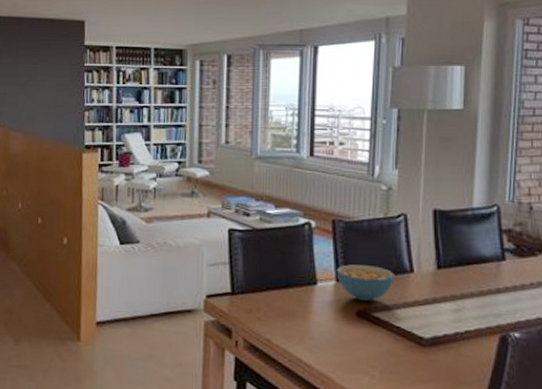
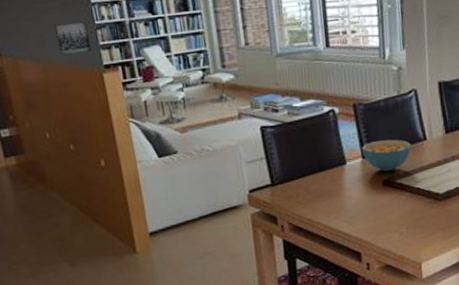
wall art: none [46,101,77,132] -> present [53,21,92,56]

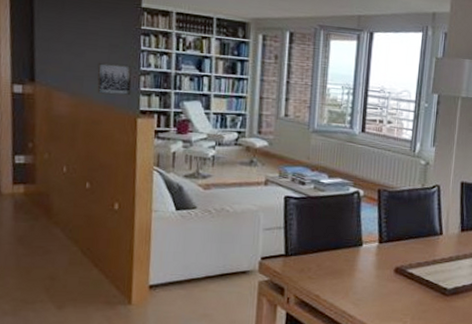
cereal bowl: present [361,139,412,172] -> none [379,228,427,260]

